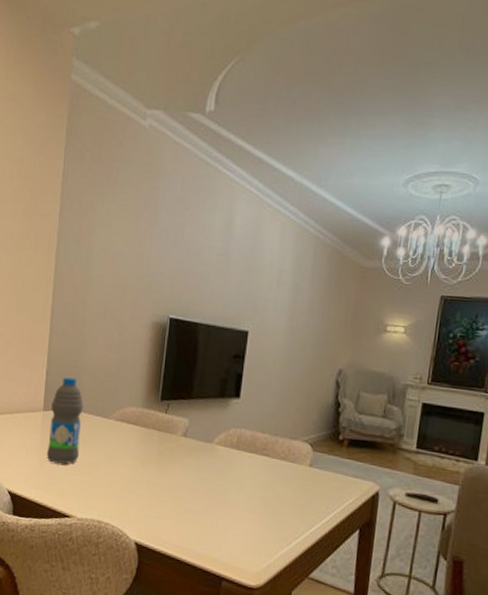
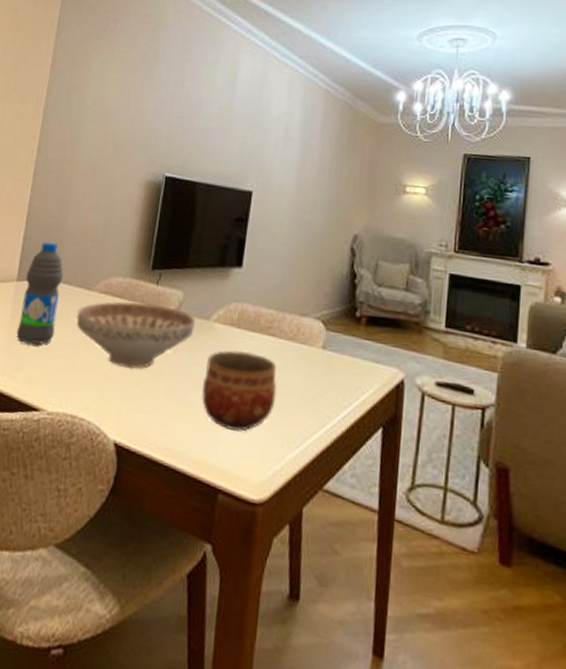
decorative bowl: none [97,428,200,484] -> present [76,301,196,370]
bowl: none [207,468,271,534] -> present [202,350,277,432]

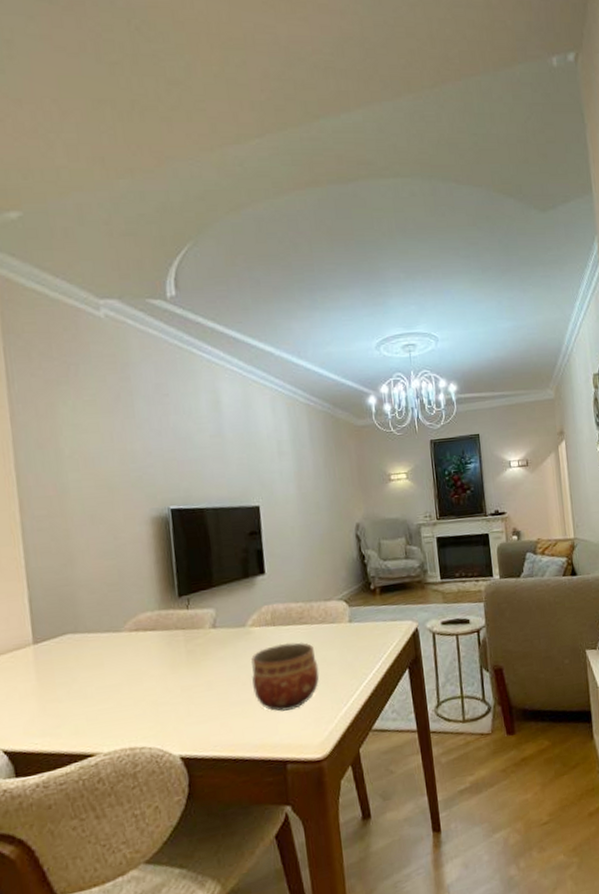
water bottle: present [16,242,63,345] -> none [43,597,92,700]
decorative bowl: present [76,301,196,370] -> none [110,625,233,692]

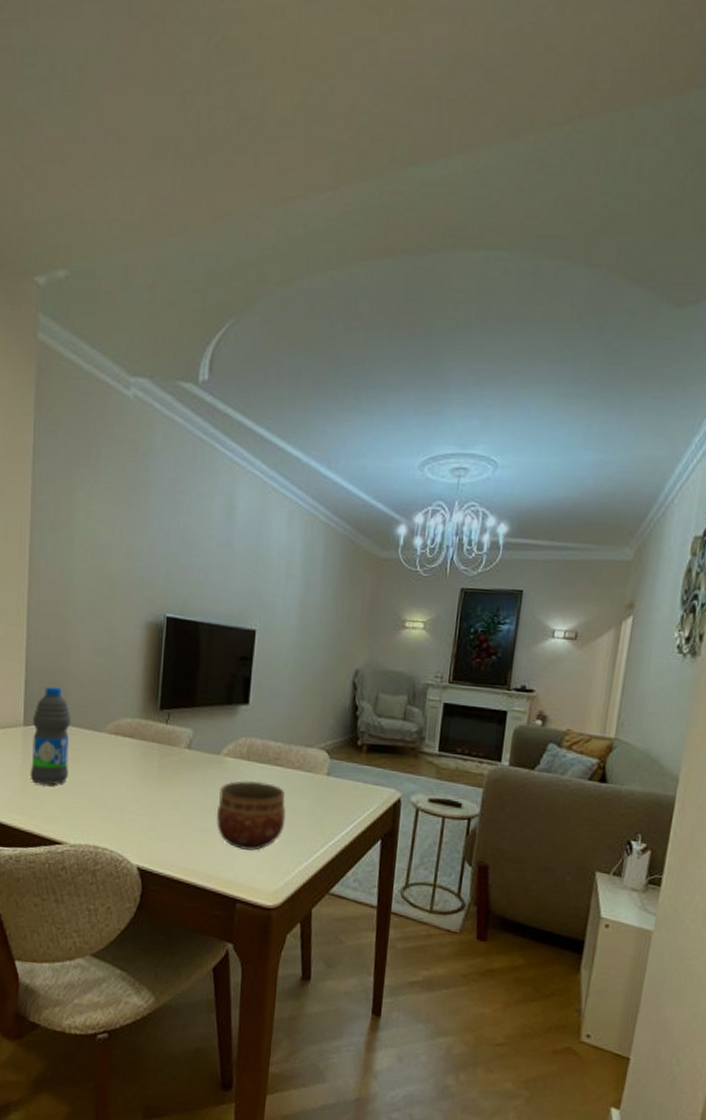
water bottle: none [43,597,92,700] -> present [30,687,71,785]

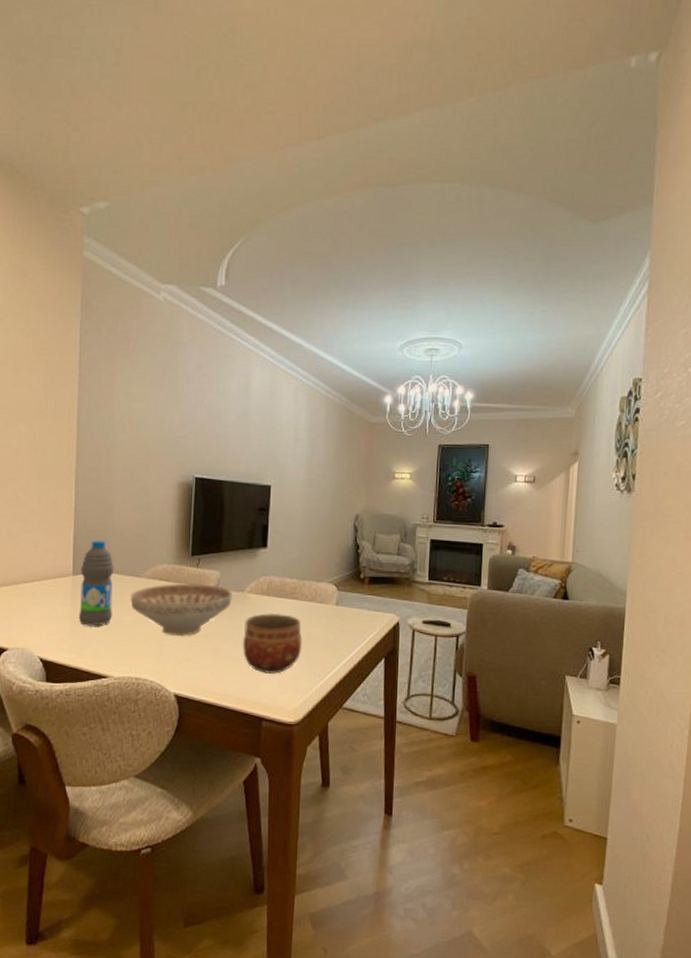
decorative bowl: none [89,741,206,803] -> present [130,583,232,637]

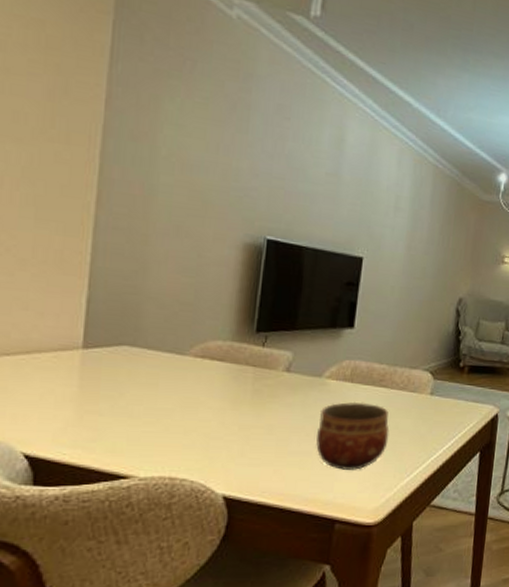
water bottle: present [78,541,114,626] -> none [88,306,146,414]
decorative bowl: present [130,583,232,637] -> none [168,364,307,428]

